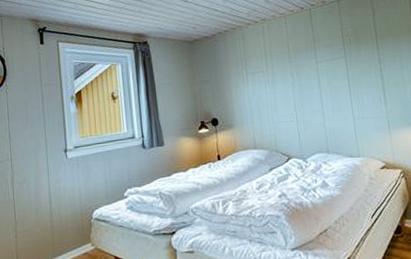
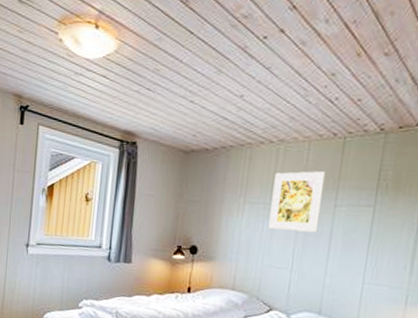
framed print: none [265,38,309,91] -> present [268,171,326,233]

